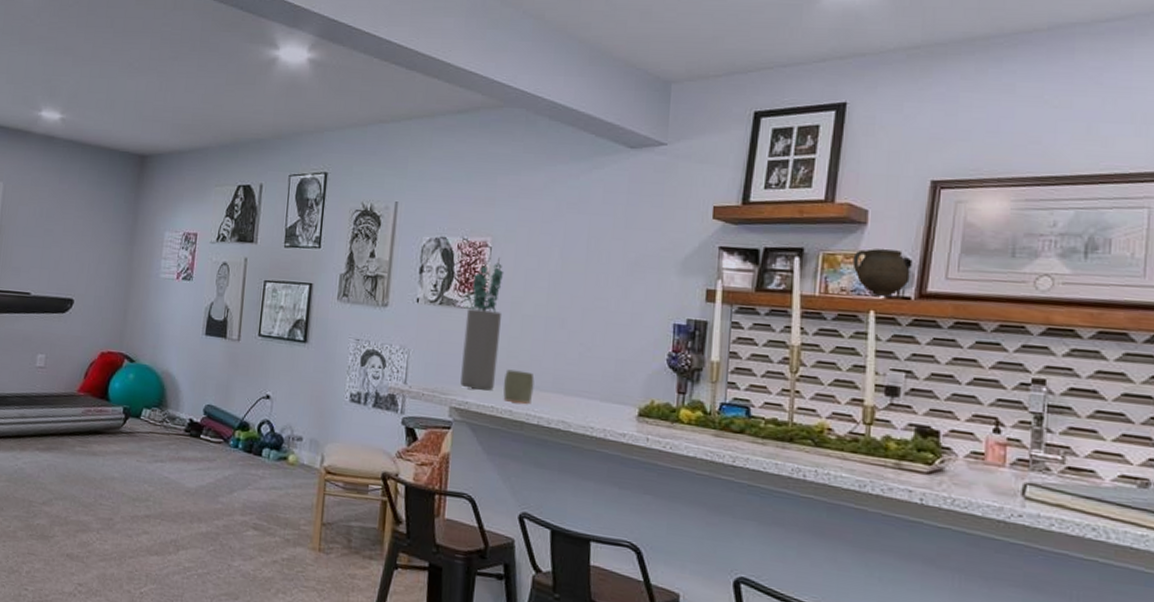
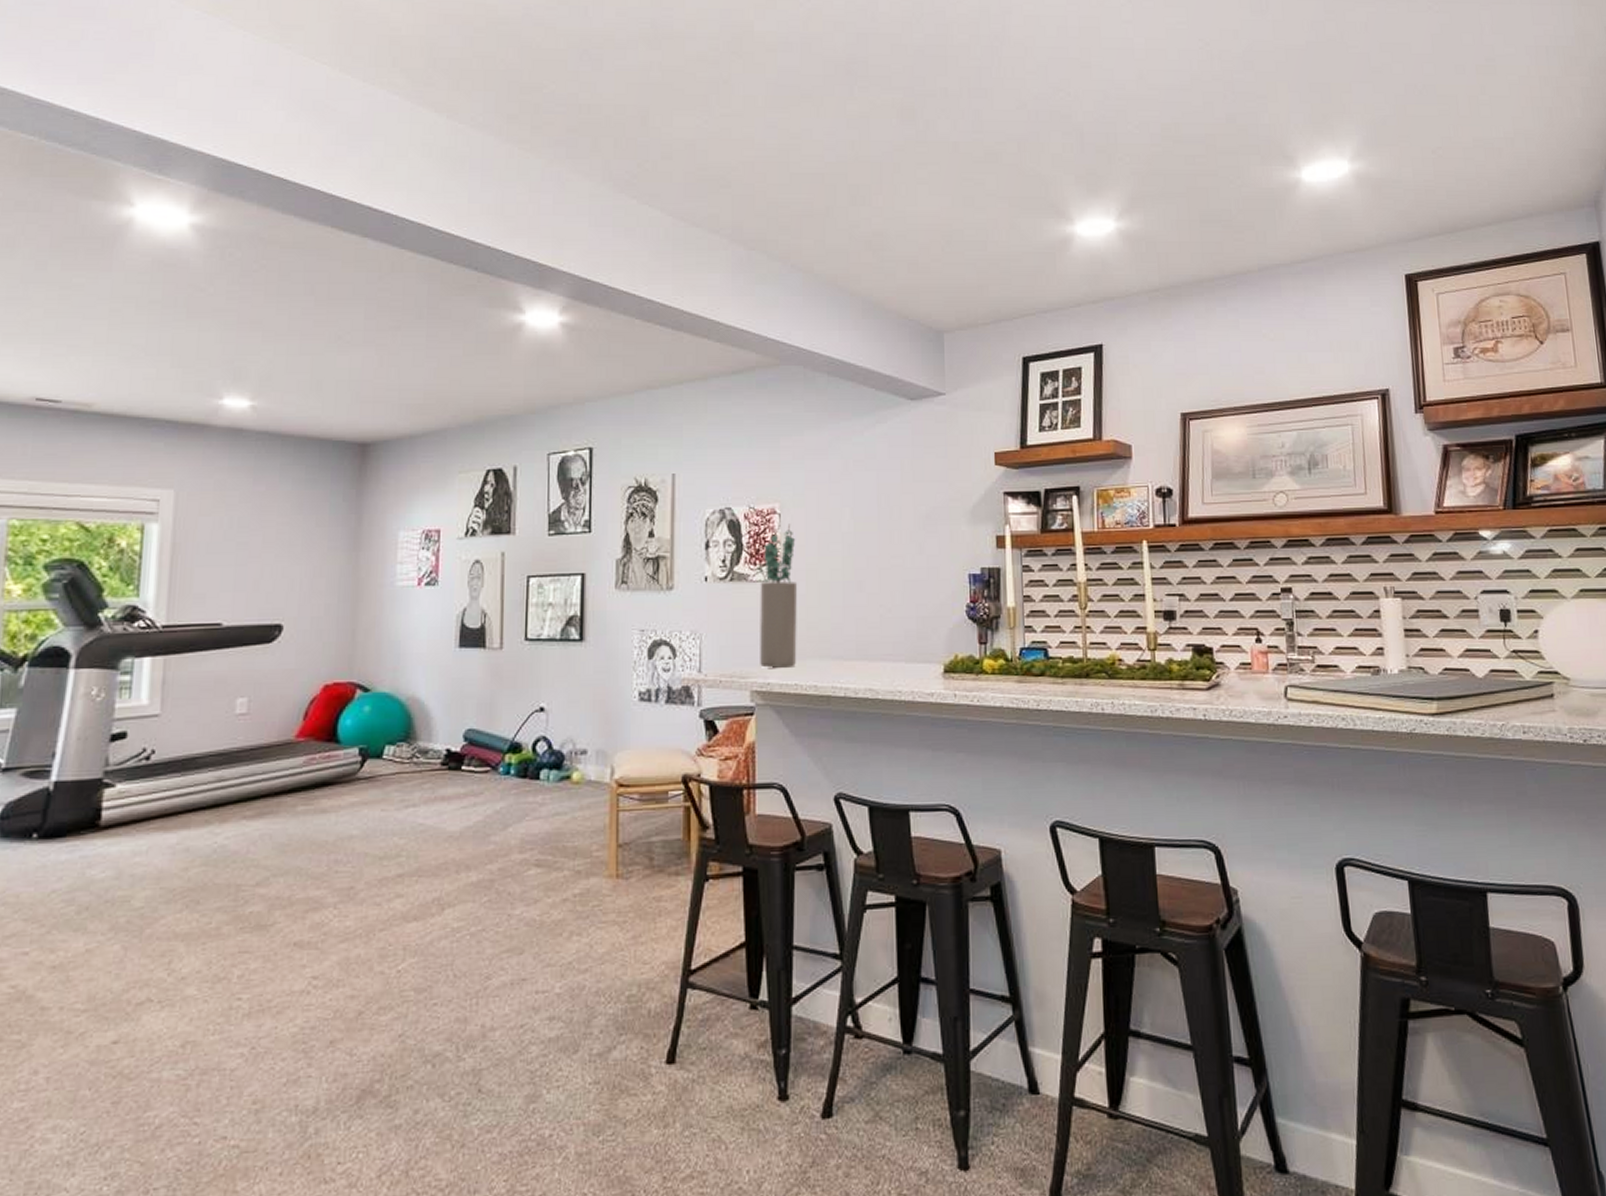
mug: present [503,369,535,404] -> none [805,641,837,676]
pottery: present [852,249,910,297] -> none [1123,481,1173,526]

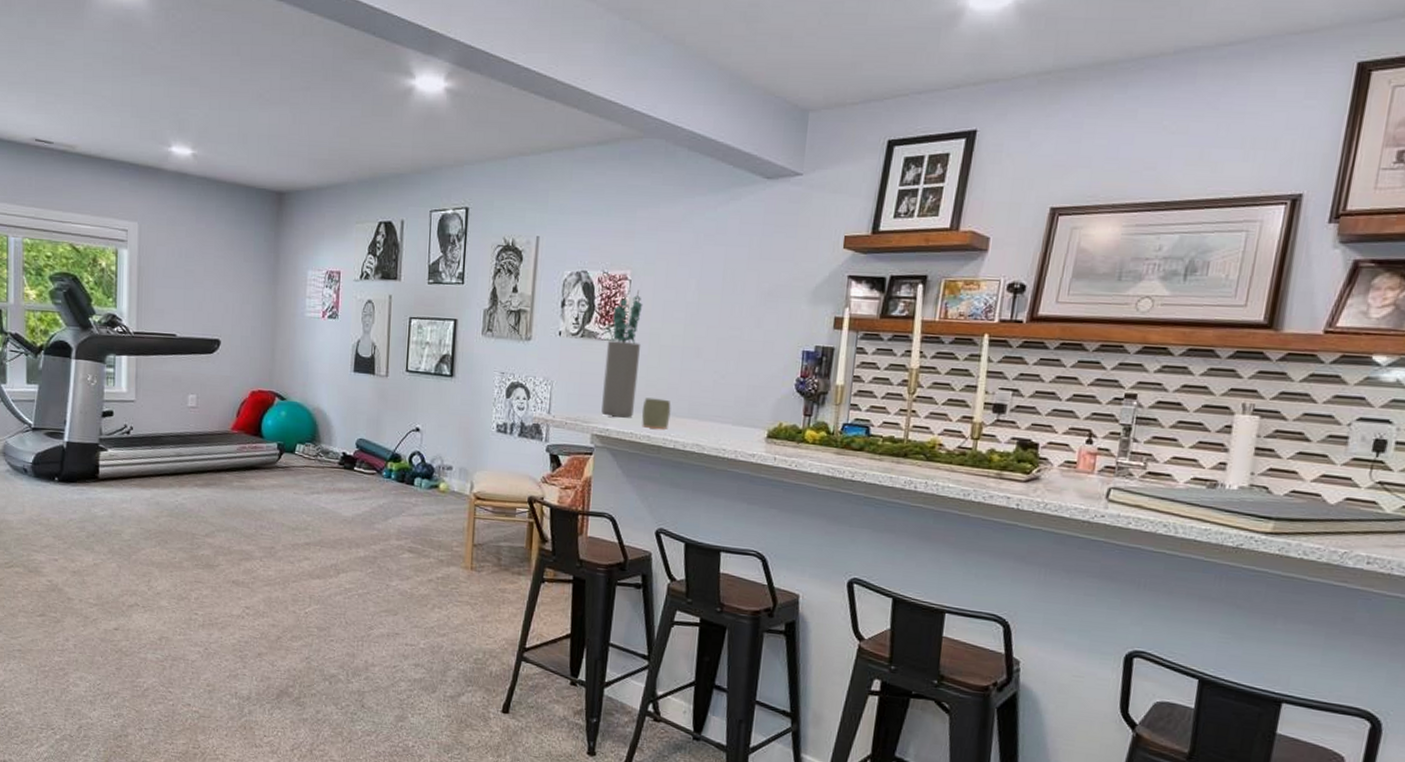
mug: none [805,641,837,676] -> present [641,397,671,429]

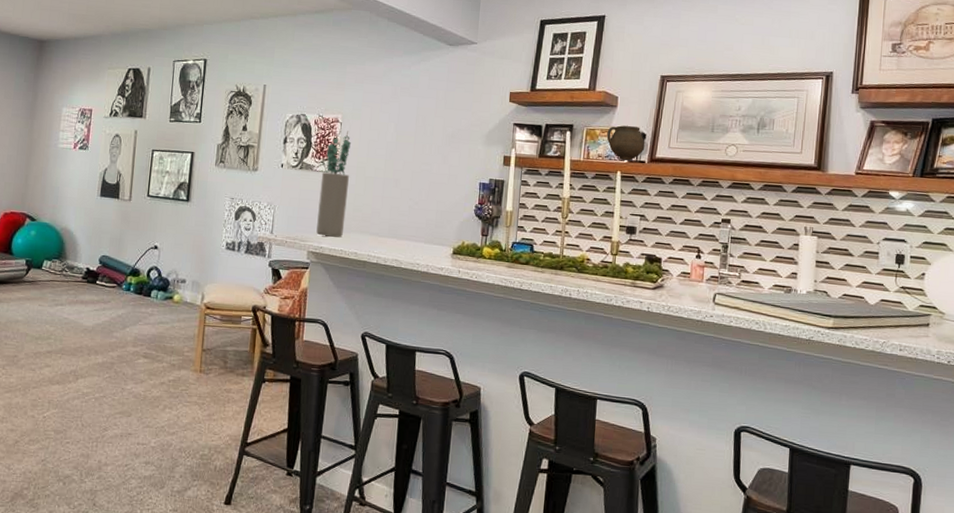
mug: present [641,397,671,429] -> none [350,220,375,247]
pottery: none [971,275,1024,320] -> present [606,125,645,161]

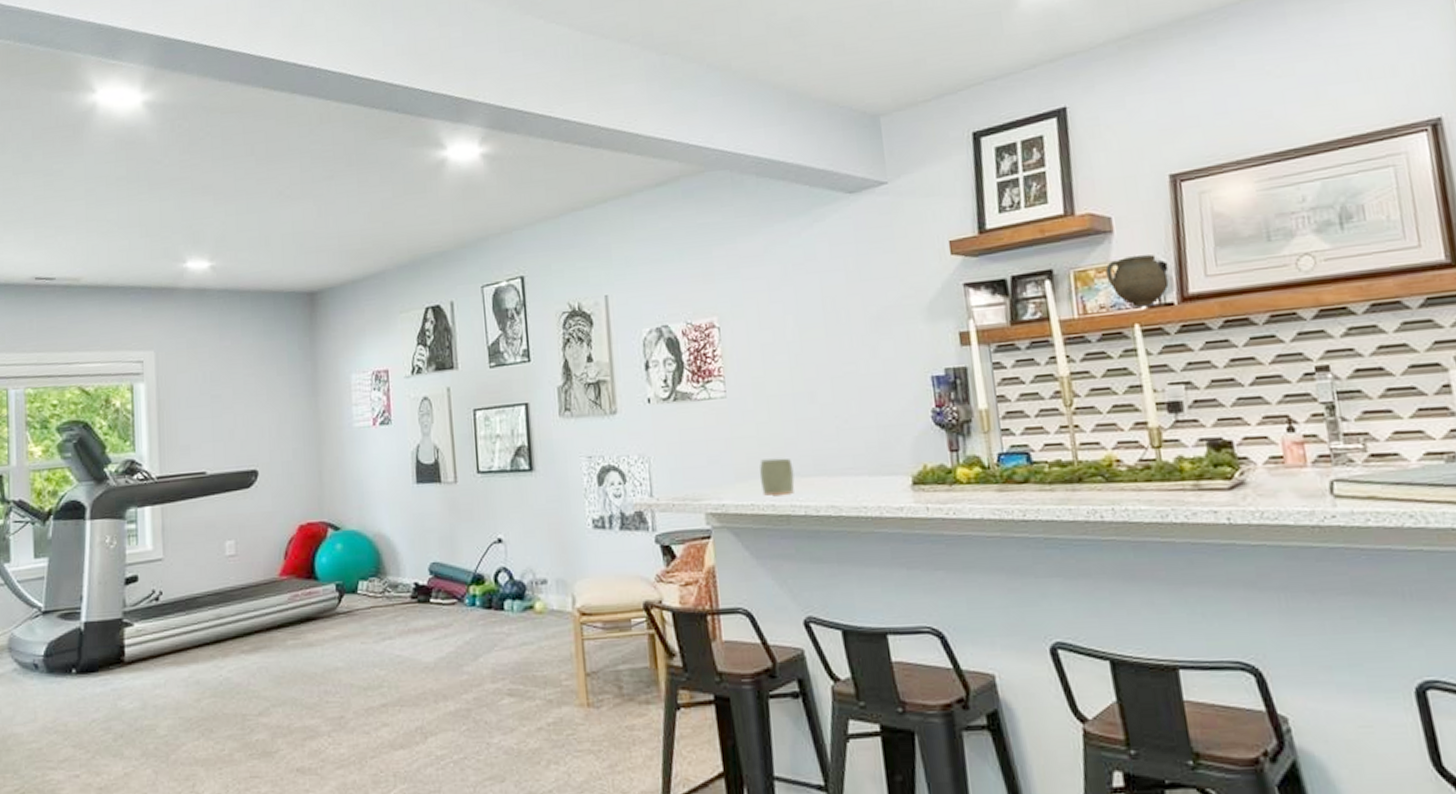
vase: present [316,131,352,238] -> none [705,337,751,489]
mug: none [350,220,375,247] -> present [759,458,795,496]

